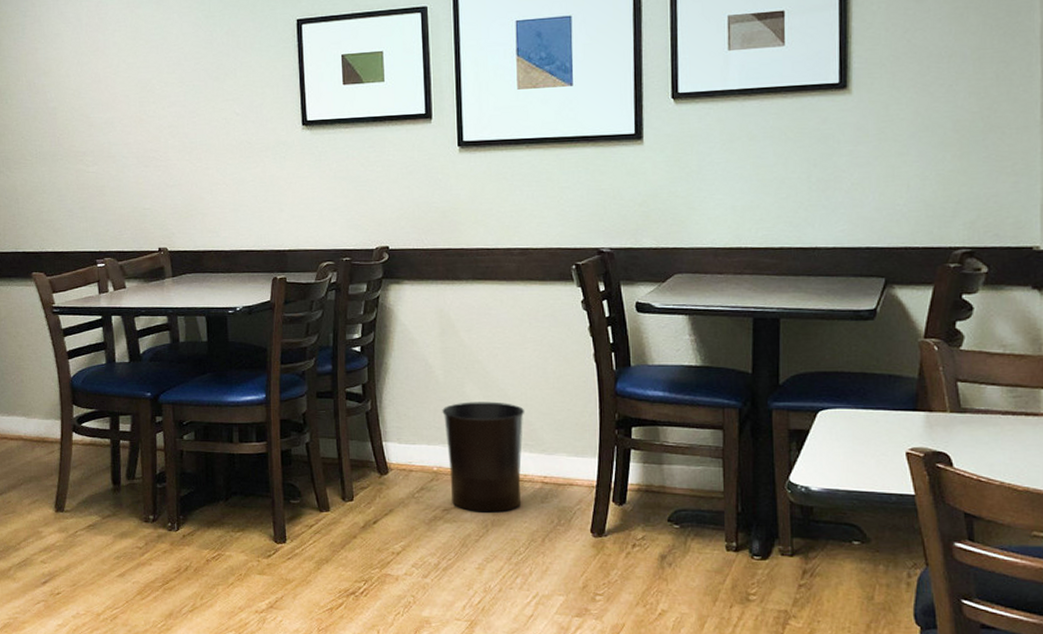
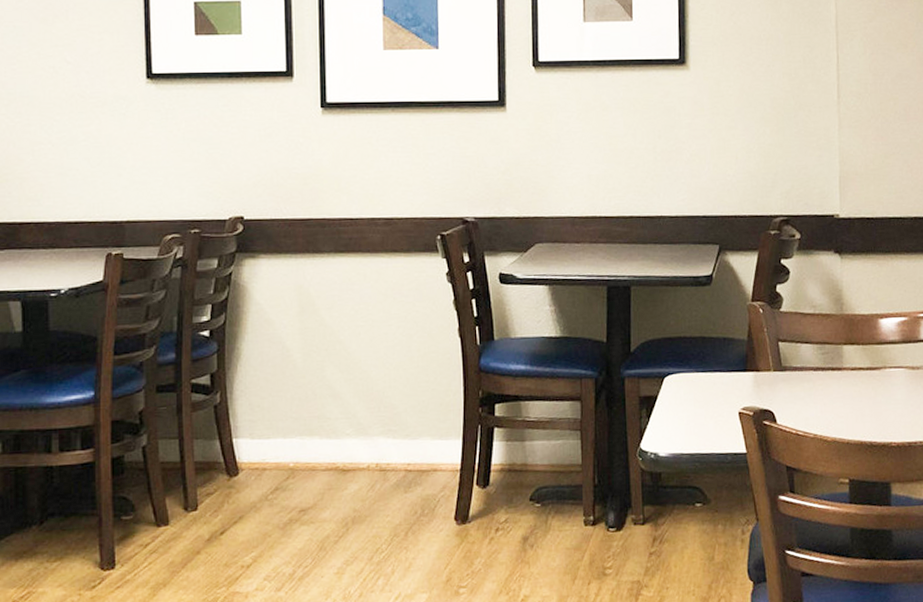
waste bin: present [442,401,525,513] -> none [300,385,389,510]

